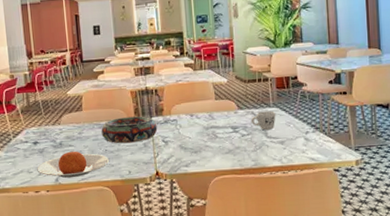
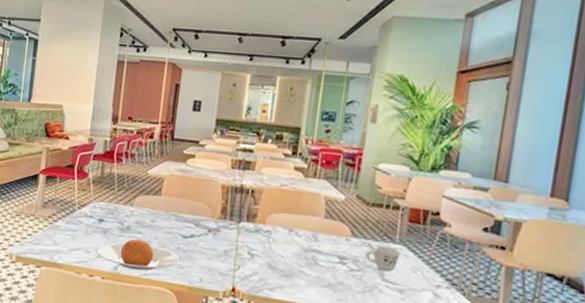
decorative bowl: present [101,116,158,144] -> none [177,213,246,248]

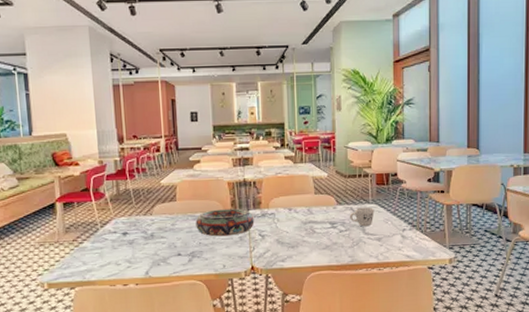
plate: present [96,239,181,271] -> none [126,243,204,272]
decorative bowl: none [177,213,246,248] -> present [195,208,255,237]

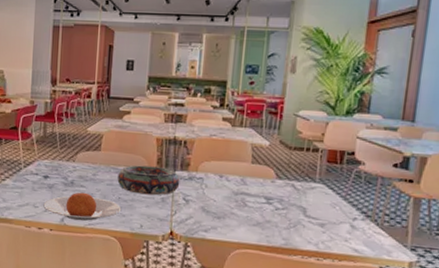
plate: none [126,243,204,272] -> present [43,192,122,221]
mug: present [349,207,375,227] -> none [289,185,321,209]

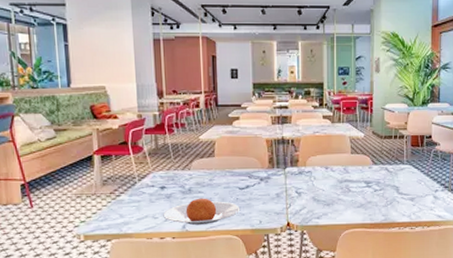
decorative bowl: present [117,165,180,196] -> none [233,166,291,193]

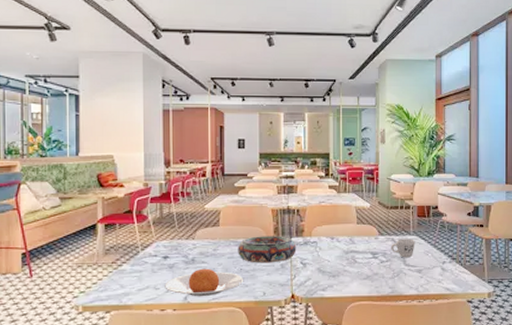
decorative bowl: none [233,166,291,193] -> present [238,236,297,263]
mug: none [384,168,409,187] -> present [390,239,415,258]

